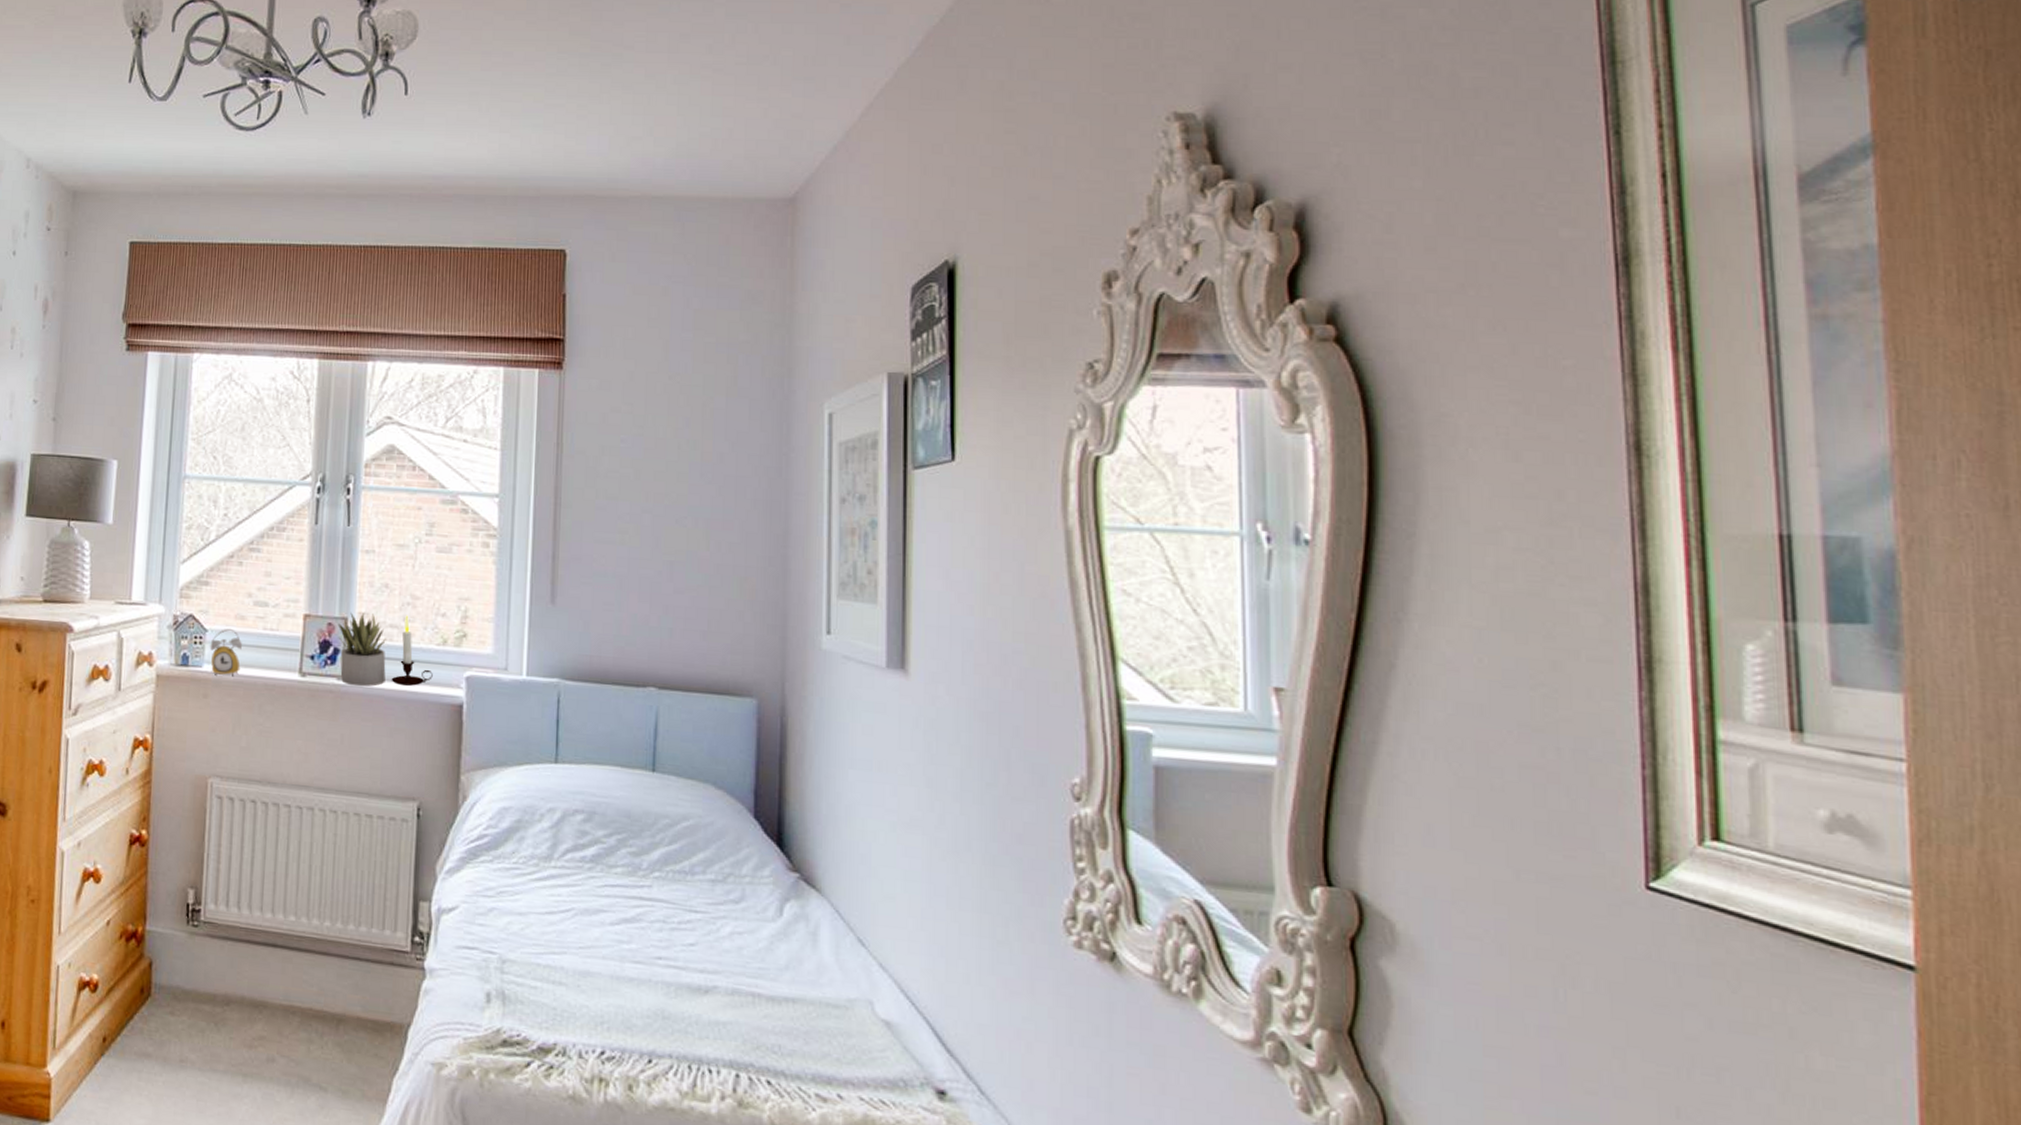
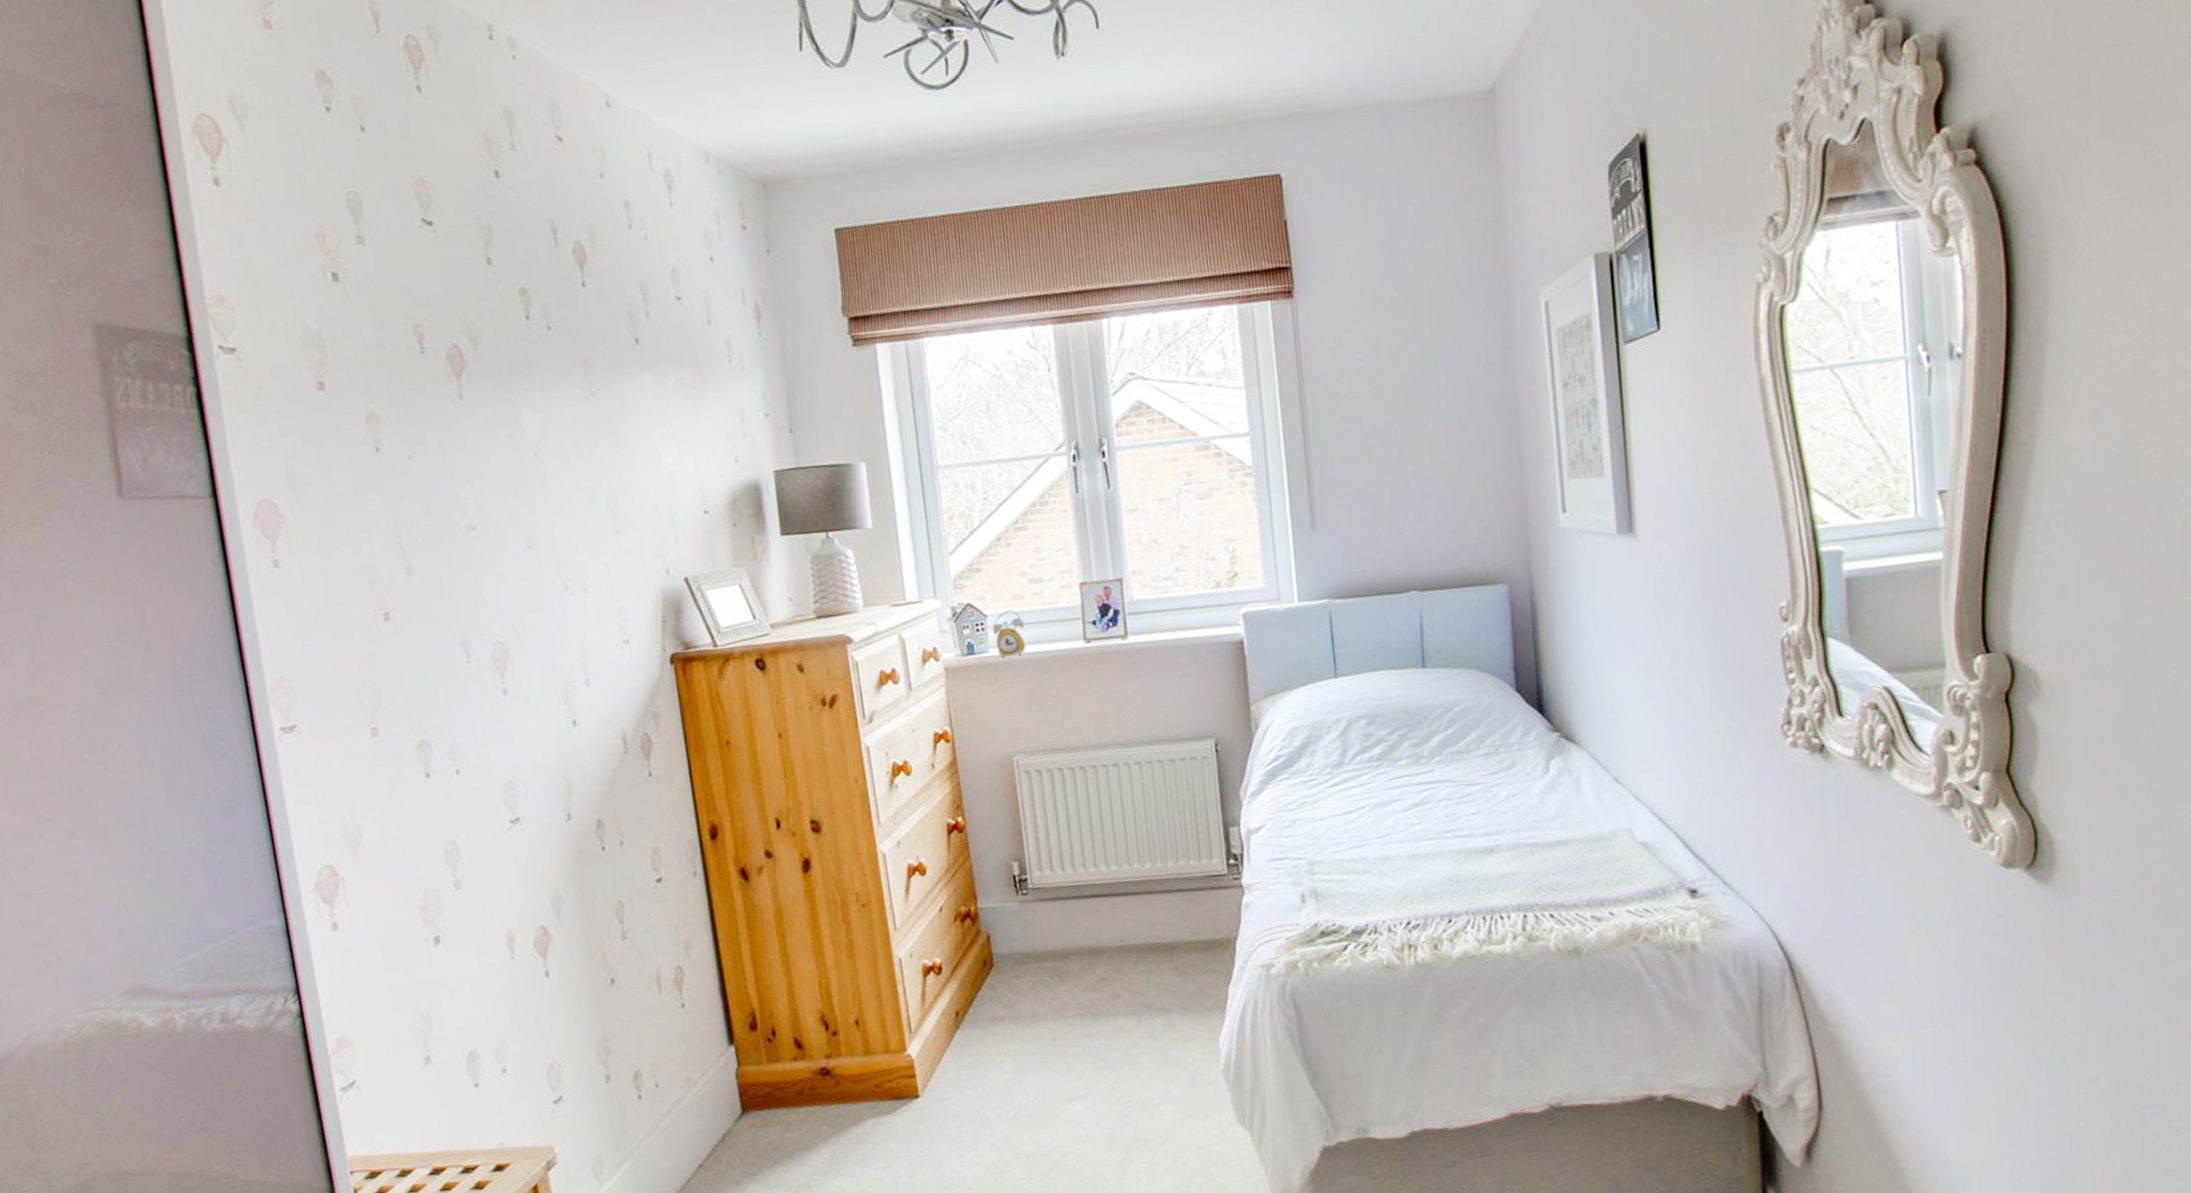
succulent plant: present [339,612,386,687] -> none [1114,570,1167,643]
candle: present [391,615,433,687] -> none [1172,565,1211,634]

